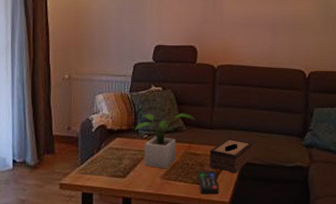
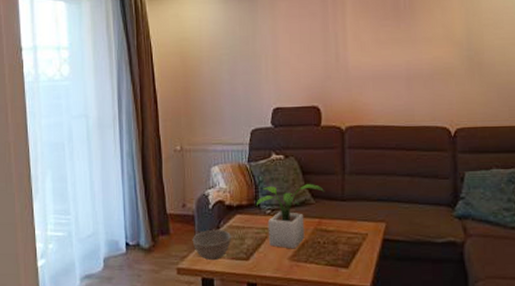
bowl: none [75,150,111,178] -> present [192,229,231,261]
remote control: present [198,170,219,195] -> none [331,249,358,278]
tissue box: present [209,137,254,174] -> none [343,210,395,253]

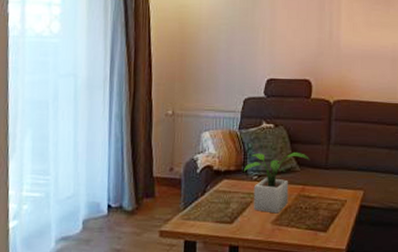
bowl: present [192,229,231,261] -> none [177,193,217,224]

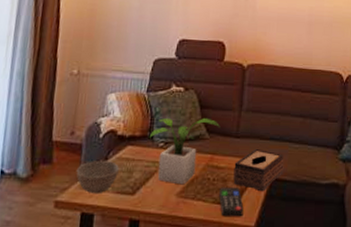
bowl: none [177,193,217,224] -> present [76,160,119,194]
remote control: none [312,215,335,241] -> present [219,187,244,217]
tissue box: none [324,178,372,218] -> present [233,148,284,192]

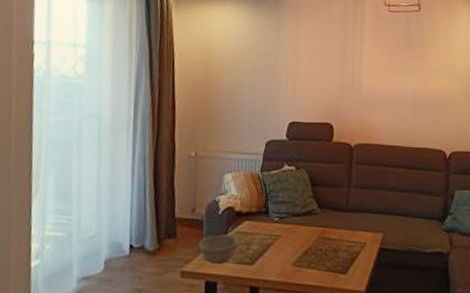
potted plant: present [149,117,221,185] -> none [264,194,331,255]
remote control: present [219,187,244,217] -> none [331,257,355,283]
tissue box: present [233,148,284,192] -> none [344,221,391,260]

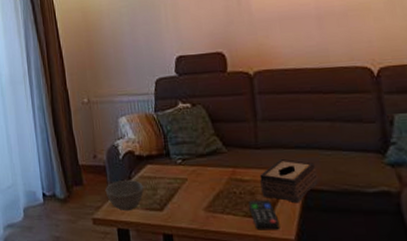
remote control: none [331,257,355,283] -> present [249,200,280,230]
tissue box: none [344,221,391,260] -> present [259,158,318,204]

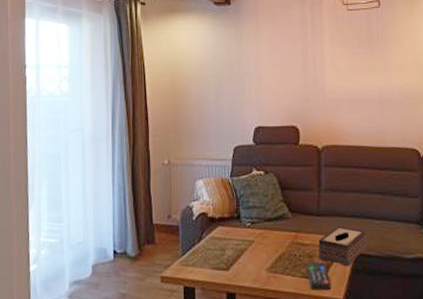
bowl: present [105,179,144,211] -> none [176,239,213,270]

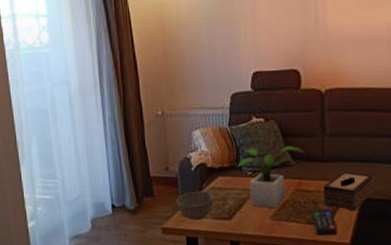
bowl: none [176,239,213,270] -> present [176,190,214,221]
potted plant: none [236,198,302,261] -> present [237,145,305,209]

